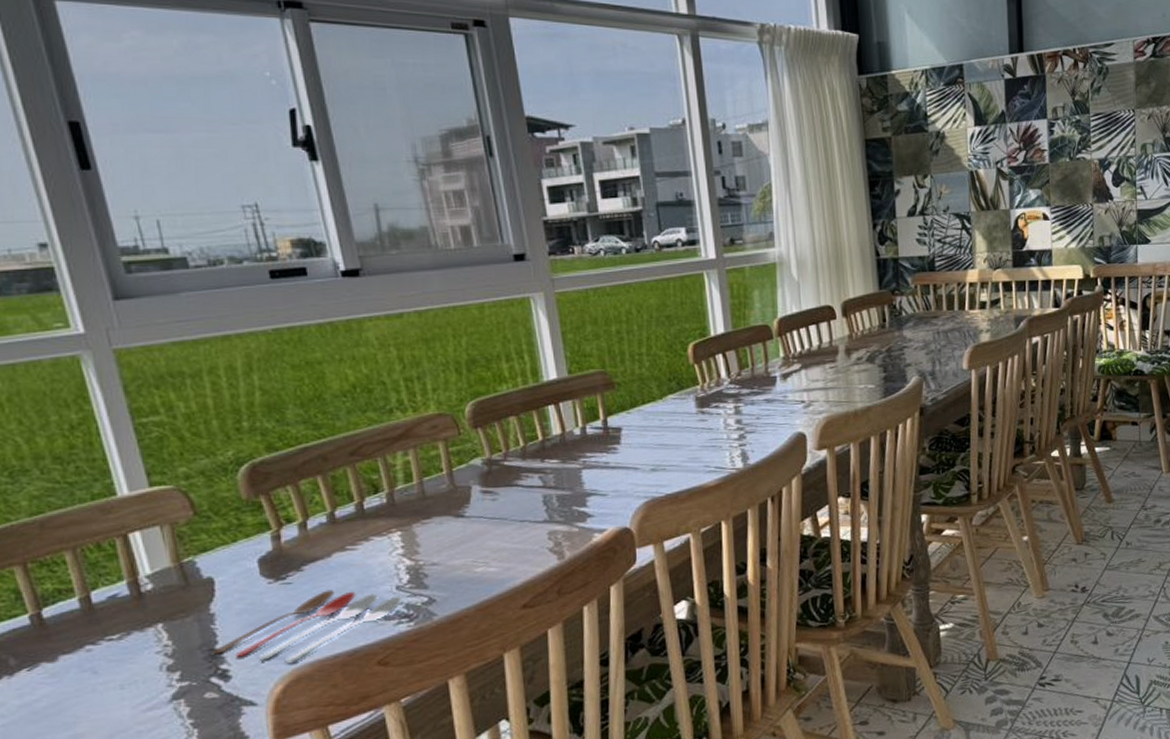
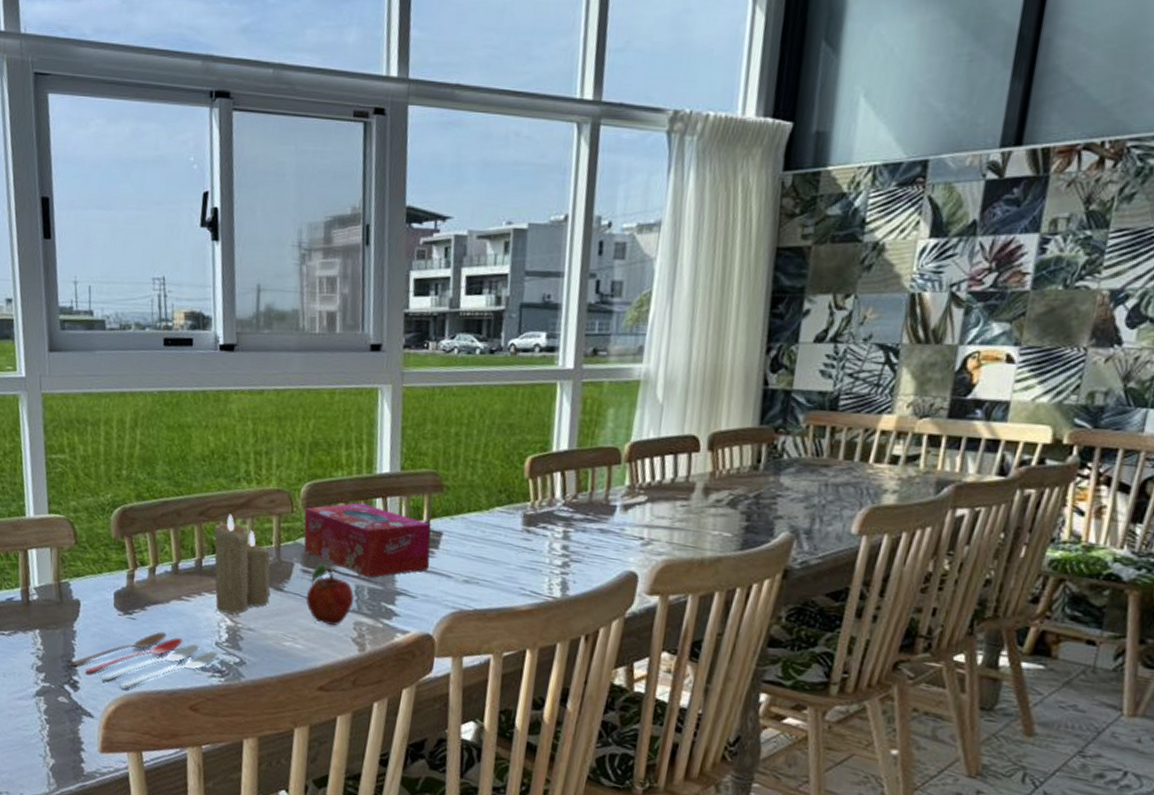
candle: none [371,448,451,553] -> present [213,514,271,614]
tissue box: none [473,413,615,486] -> present [304,503,431,578]
fruit: none [491,481,544,541] -> present [305,564,355,626]

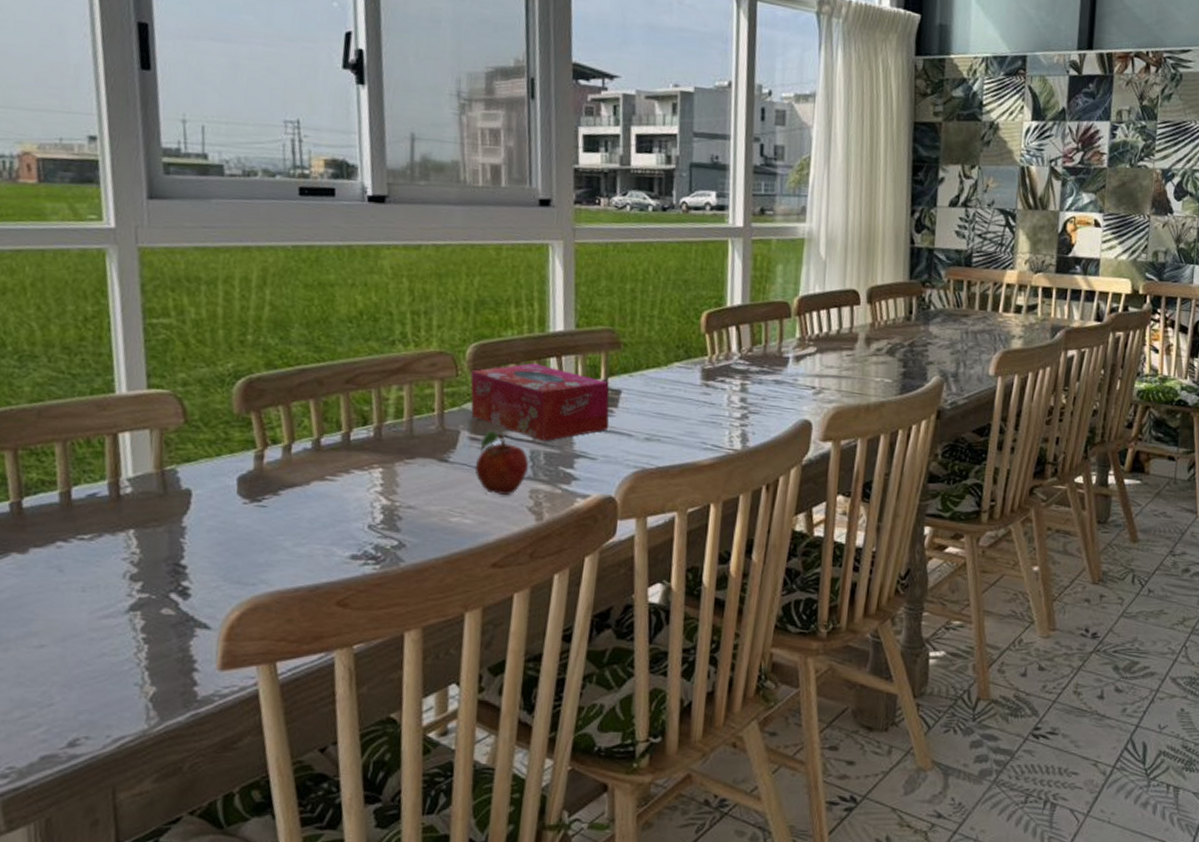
cooking utensil: present [69,632,220,690] -> none [177,519,374,591]
candle: present [213,514,271,614] -> none [364,380,434,491]

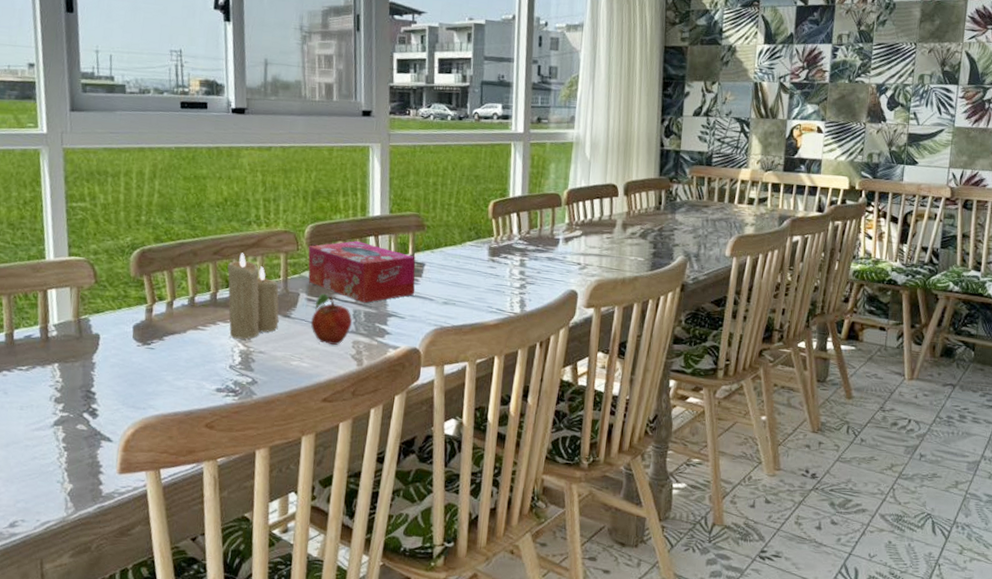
candle: none [364,380,434,491] -> present [227,252,280,339]

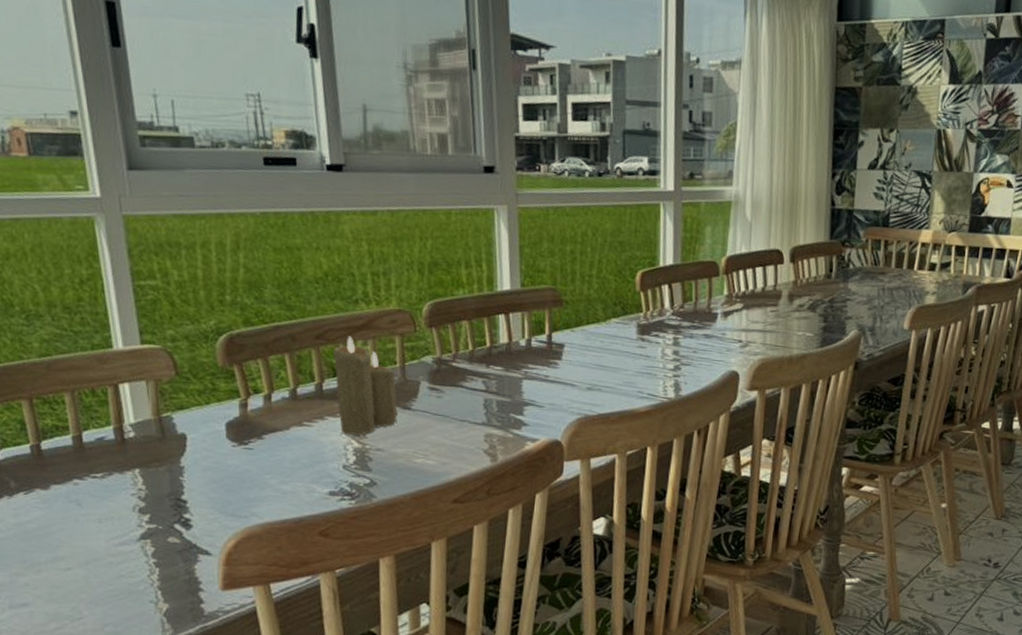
tissue box: present [308,241,416,303] -> none [427,320,555,391]
fruit: present [310,293,353,345] -> none [434,381,484,439]

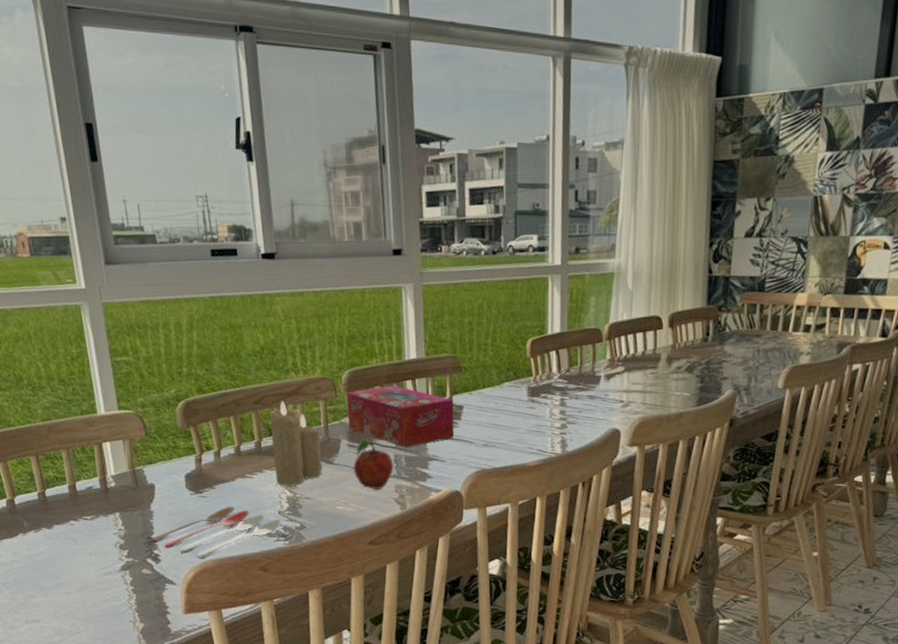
cooking utensil: none [179,460,348,522] -> present [150,506,283,558]
tissue box: none [427,320,555,391] -> present [346,385,455,448]
fruit: none [434,381,484,439] -> present [353,439,394,489]

